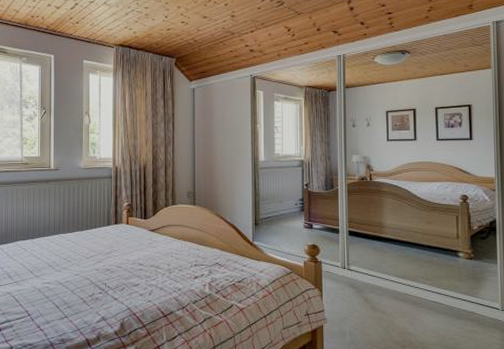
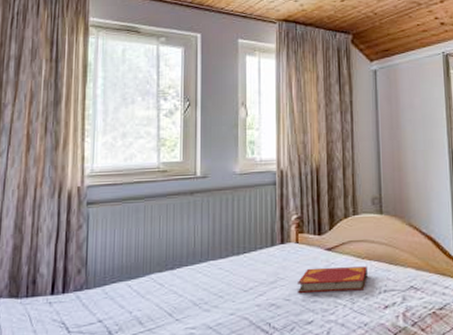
hardback book: none [126,244,182,264] -> present [296,266,367,293]

